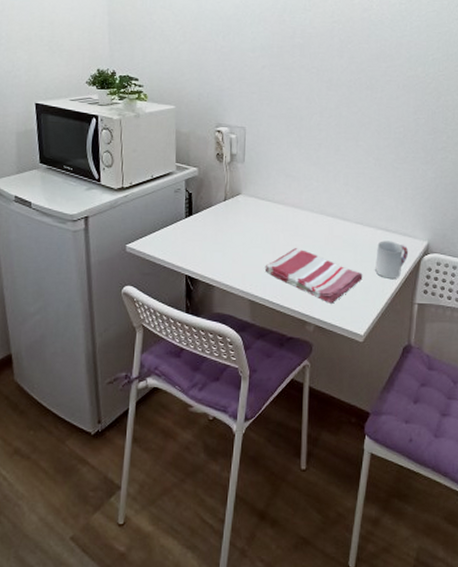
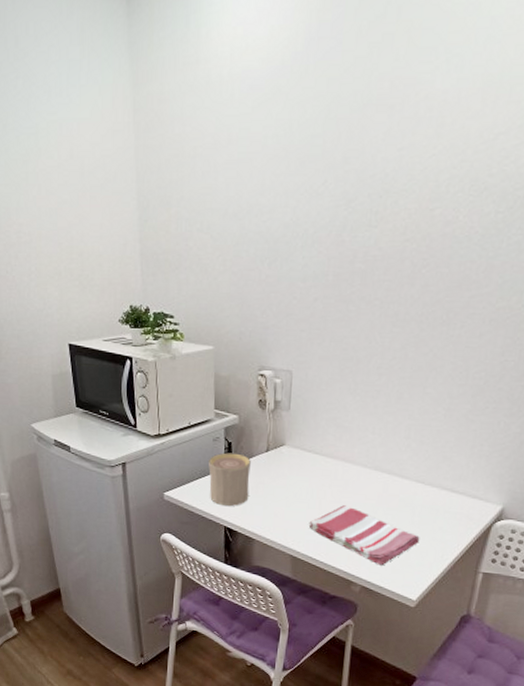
cup: none [169,203,210,255] -> present [208,452,251,507]
cup: present [375,240,409,279] -> none [435,502,478,545]

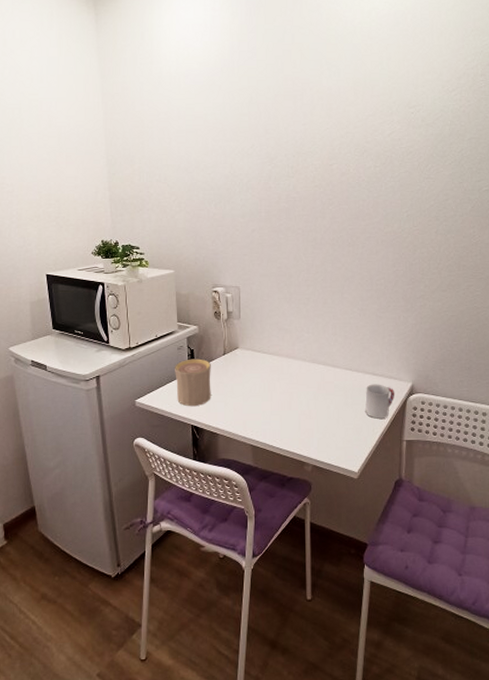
dish towel: present [308,505,420,566] -> none [264,395,354,445]
cup: none [435,502,478,545] -> present [365,384,395,419]

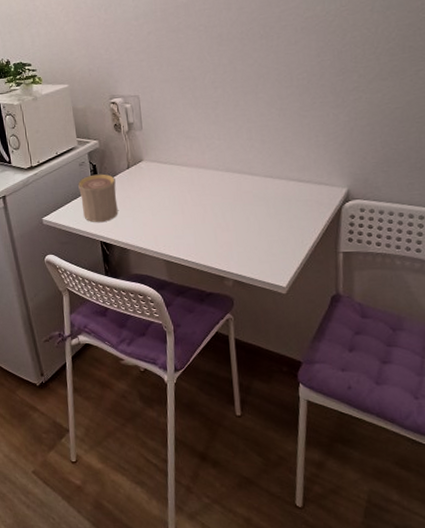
cup: present [365,384,395,419] -> none [291,191,327,229]

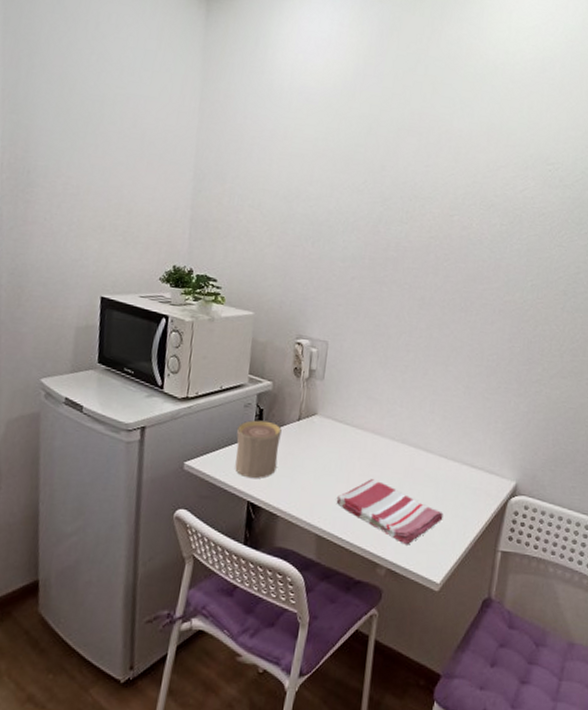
dish towel: none [175,207,279,258] -> present [336,479,444,545]

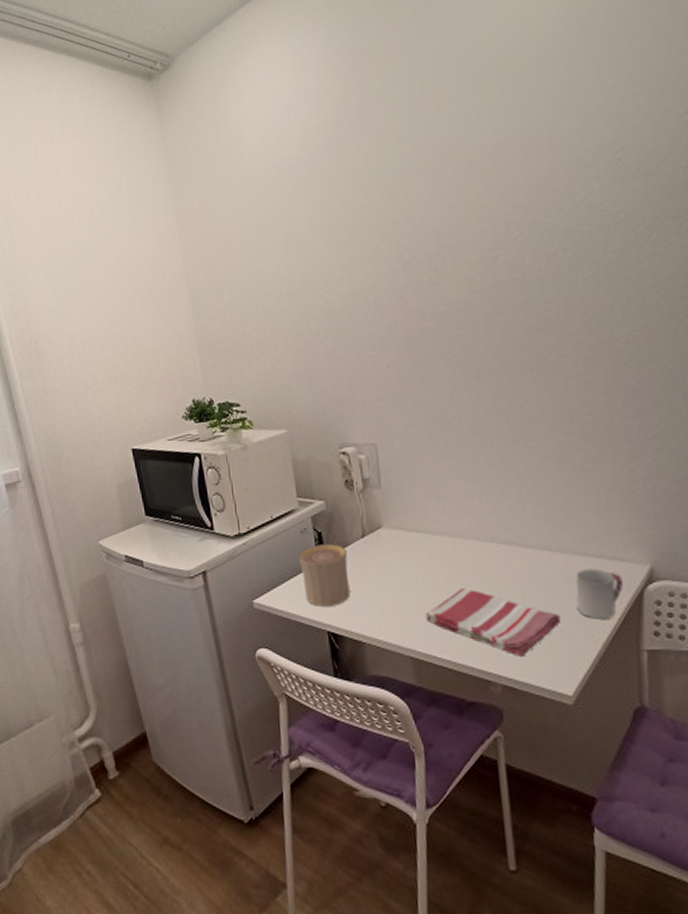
cup: none [457,477,495,521] -> present [576,568,624,619]

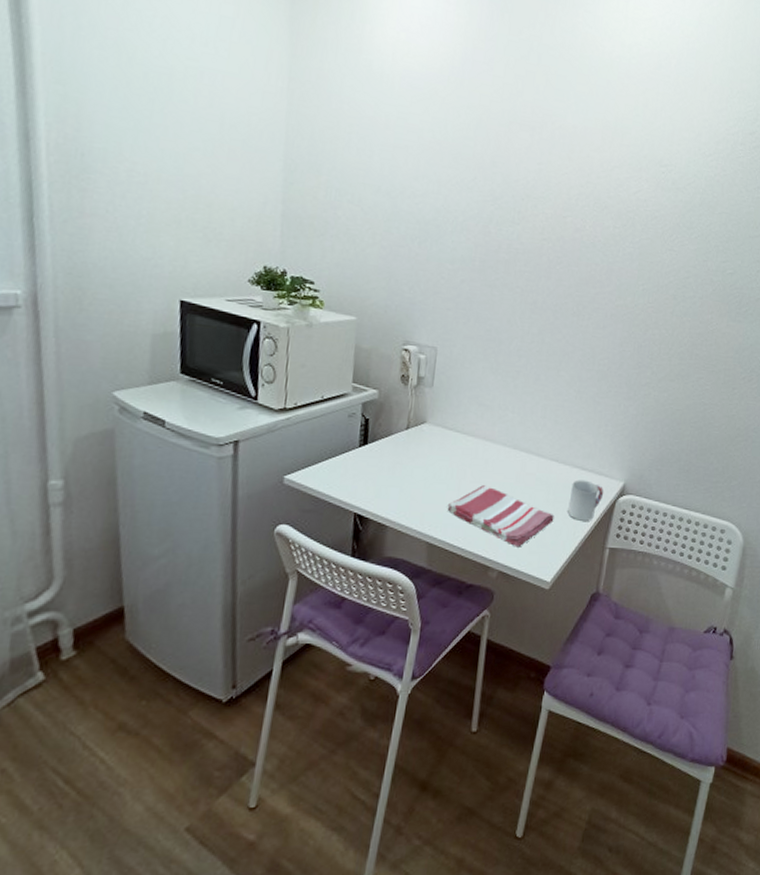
cup: present [298,543,351,608] -> none [340,430,389,491]

